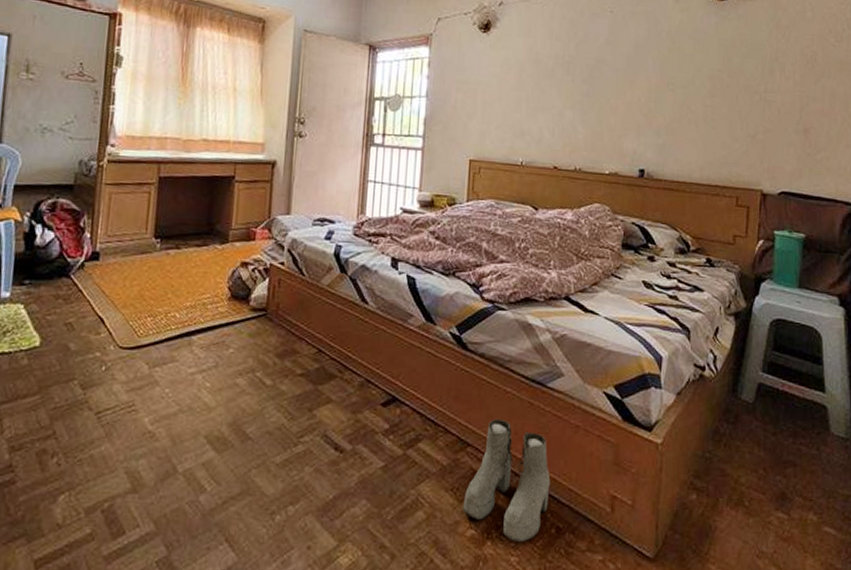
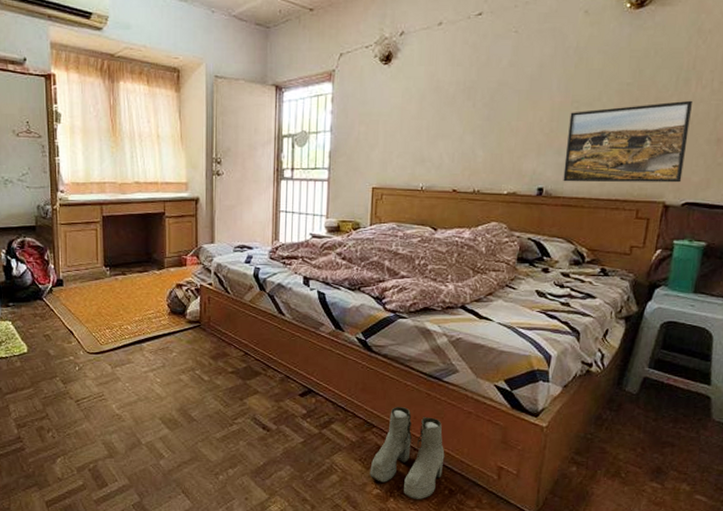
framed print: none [663,90,778,171] -> present [563,100,692,183]

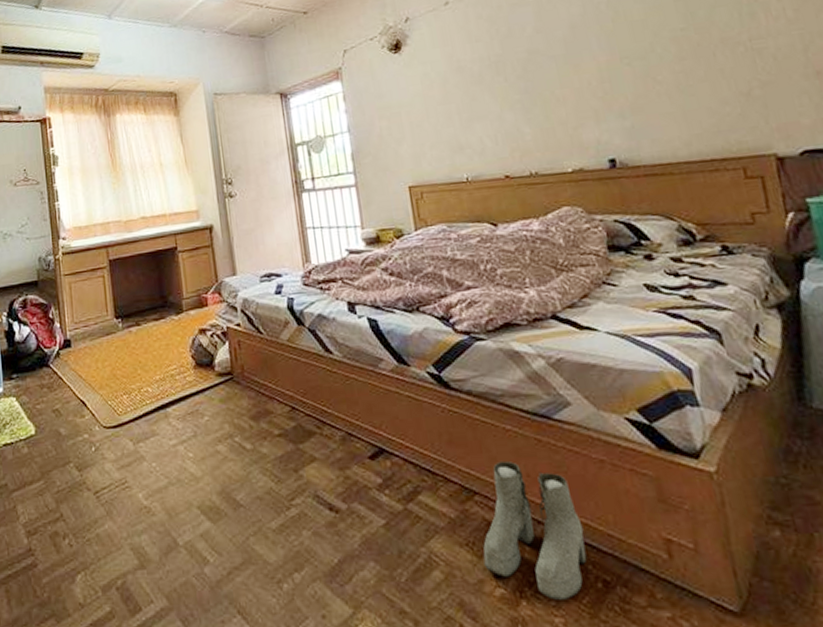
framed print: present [563,100,692,183] -> none [622,34,789,148]

